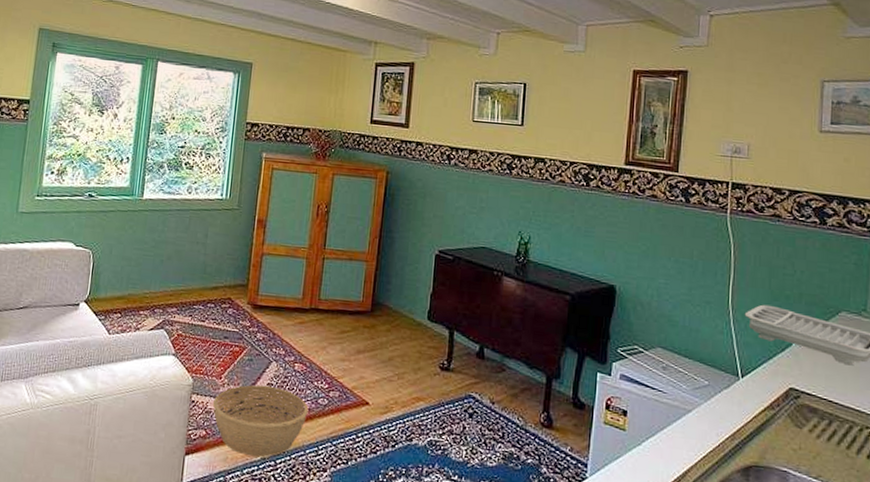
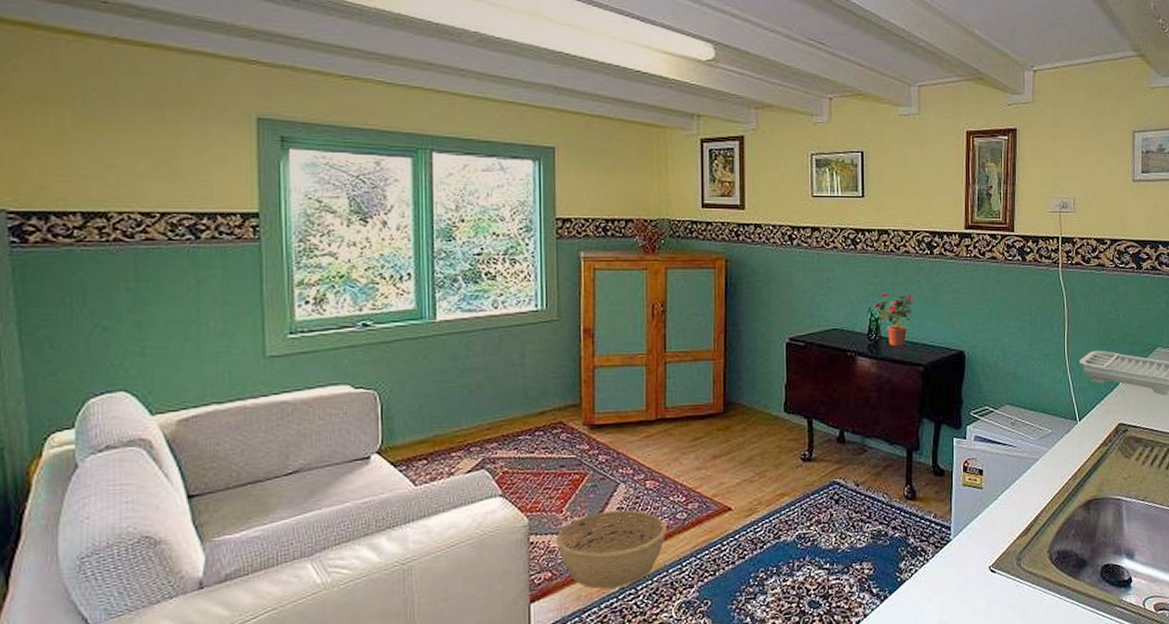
potted flower: none [525,218,566,273] -> present [875,293,914,347]

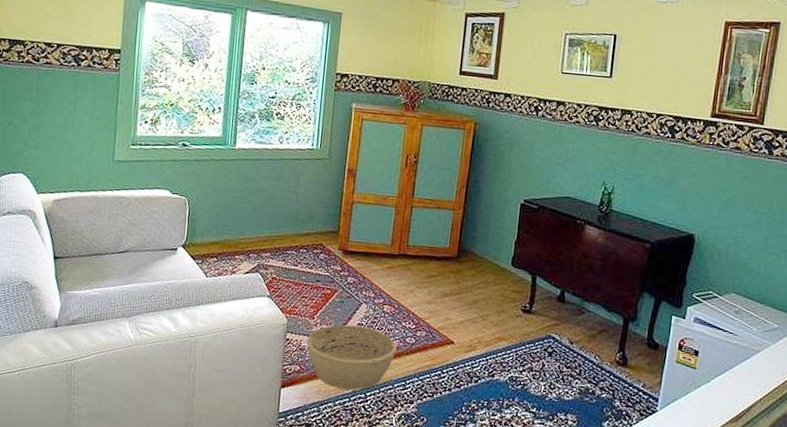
potted flower: present [875,293,914,347] -> none [609,169,650,222]

